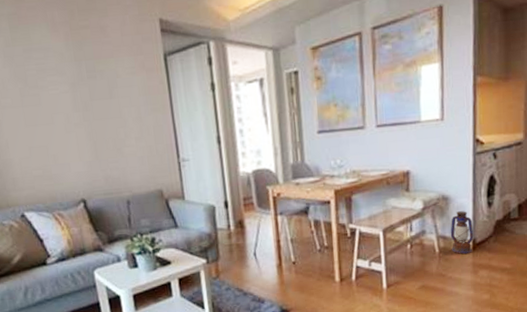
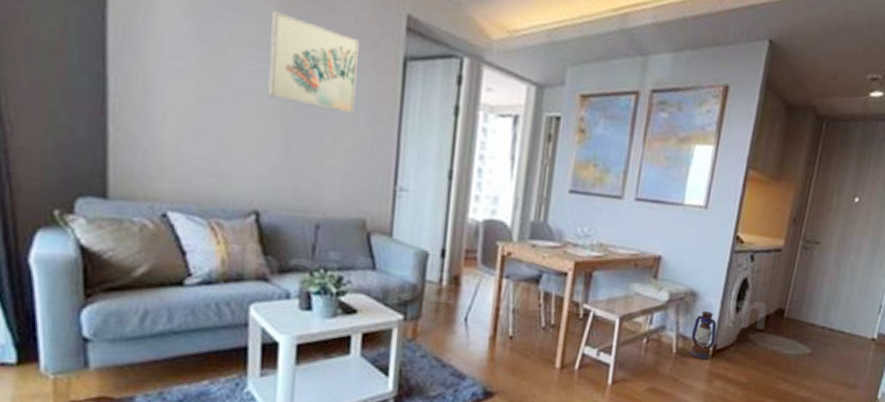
wall art: none [62,43,137,110] -> present [267,11,359,115]

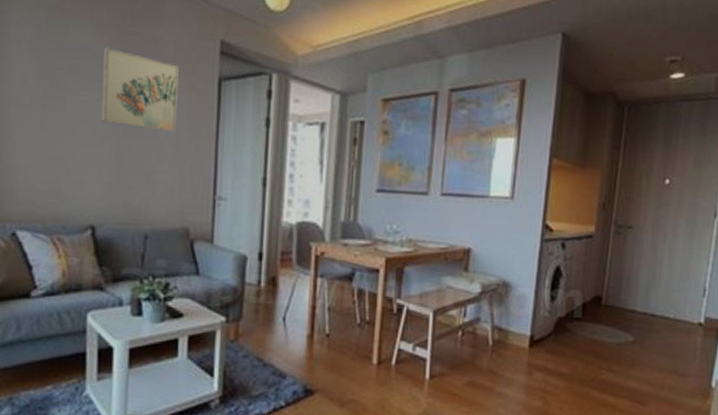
lantern: present [689,311,717,361] -> none [506,301,533,352]

